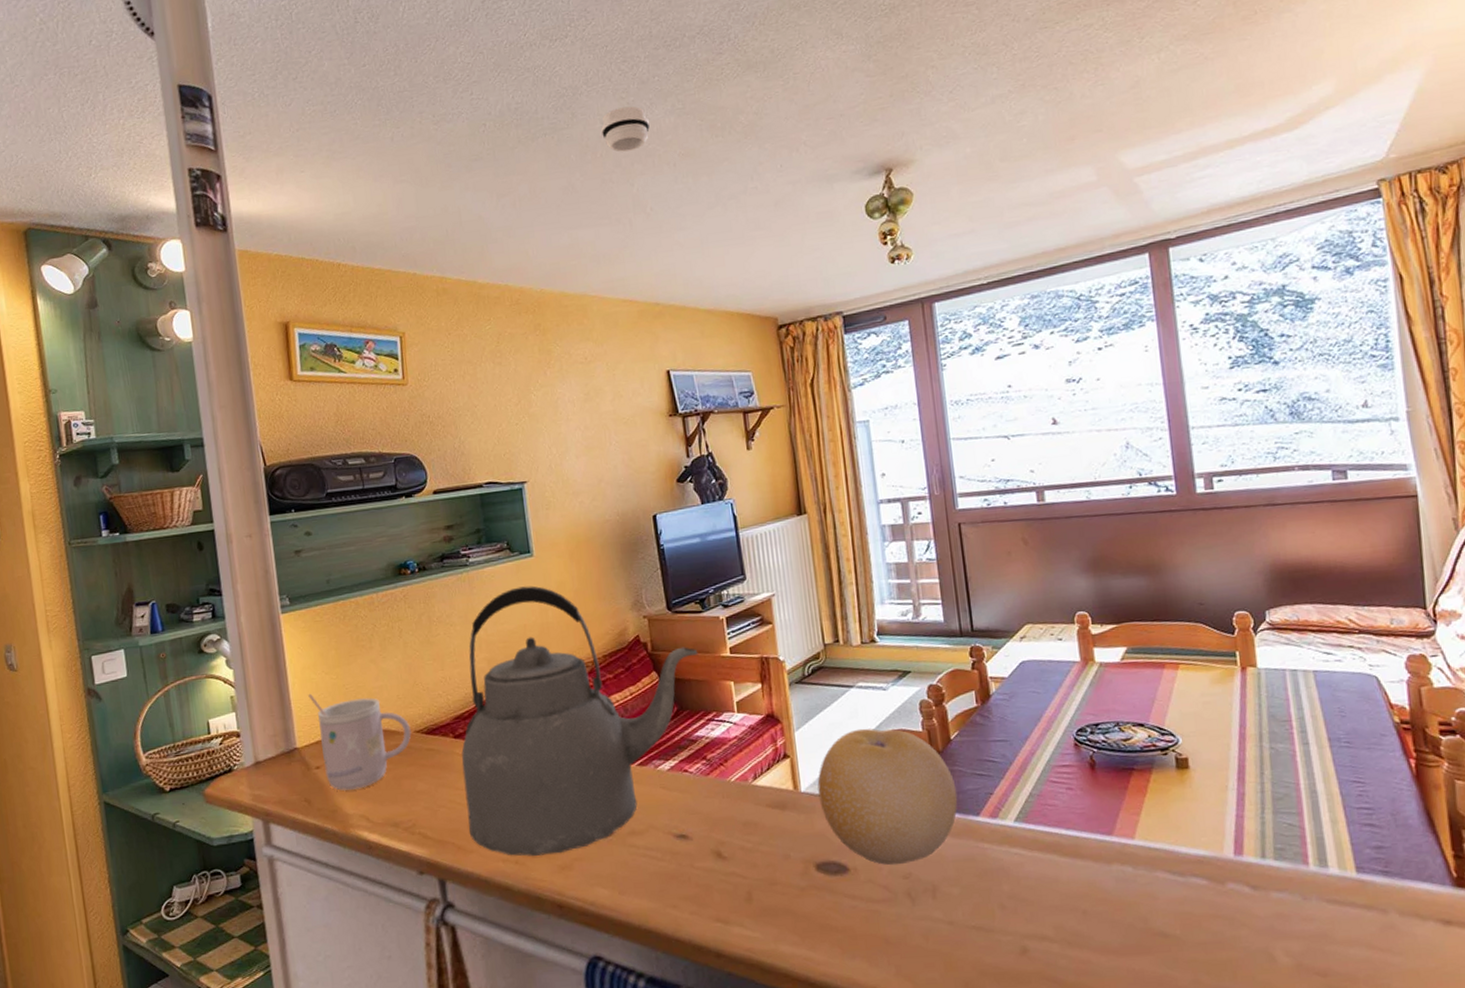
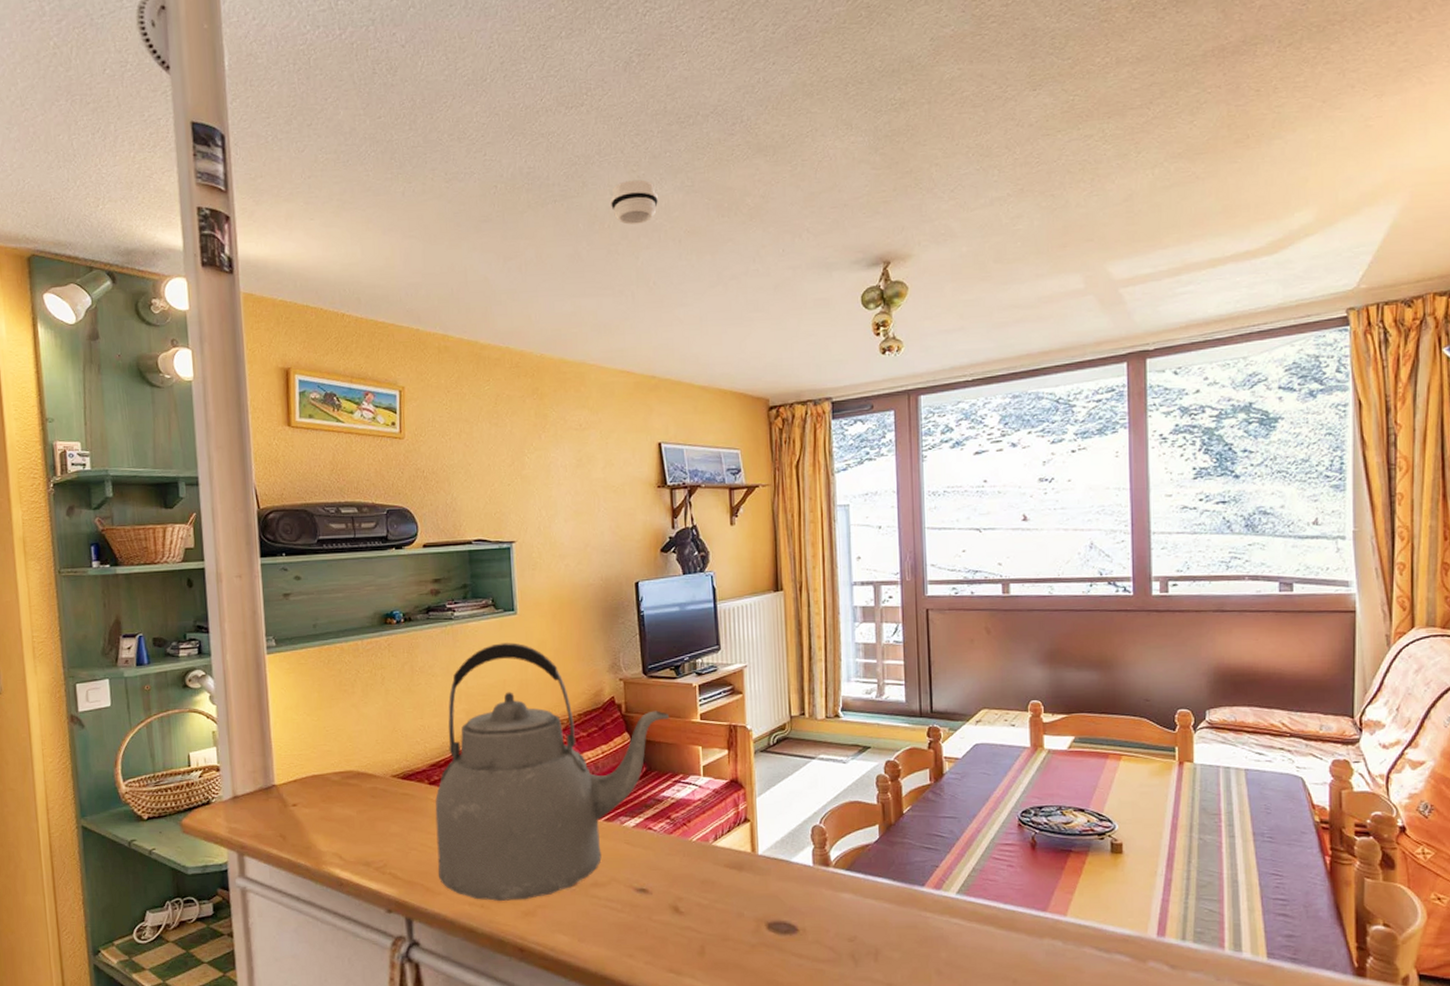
mug: present [308,693,411,791] -> none [289,733,388,828]
fruit: present [817,728,958,866] -> none [774,798,905,928]

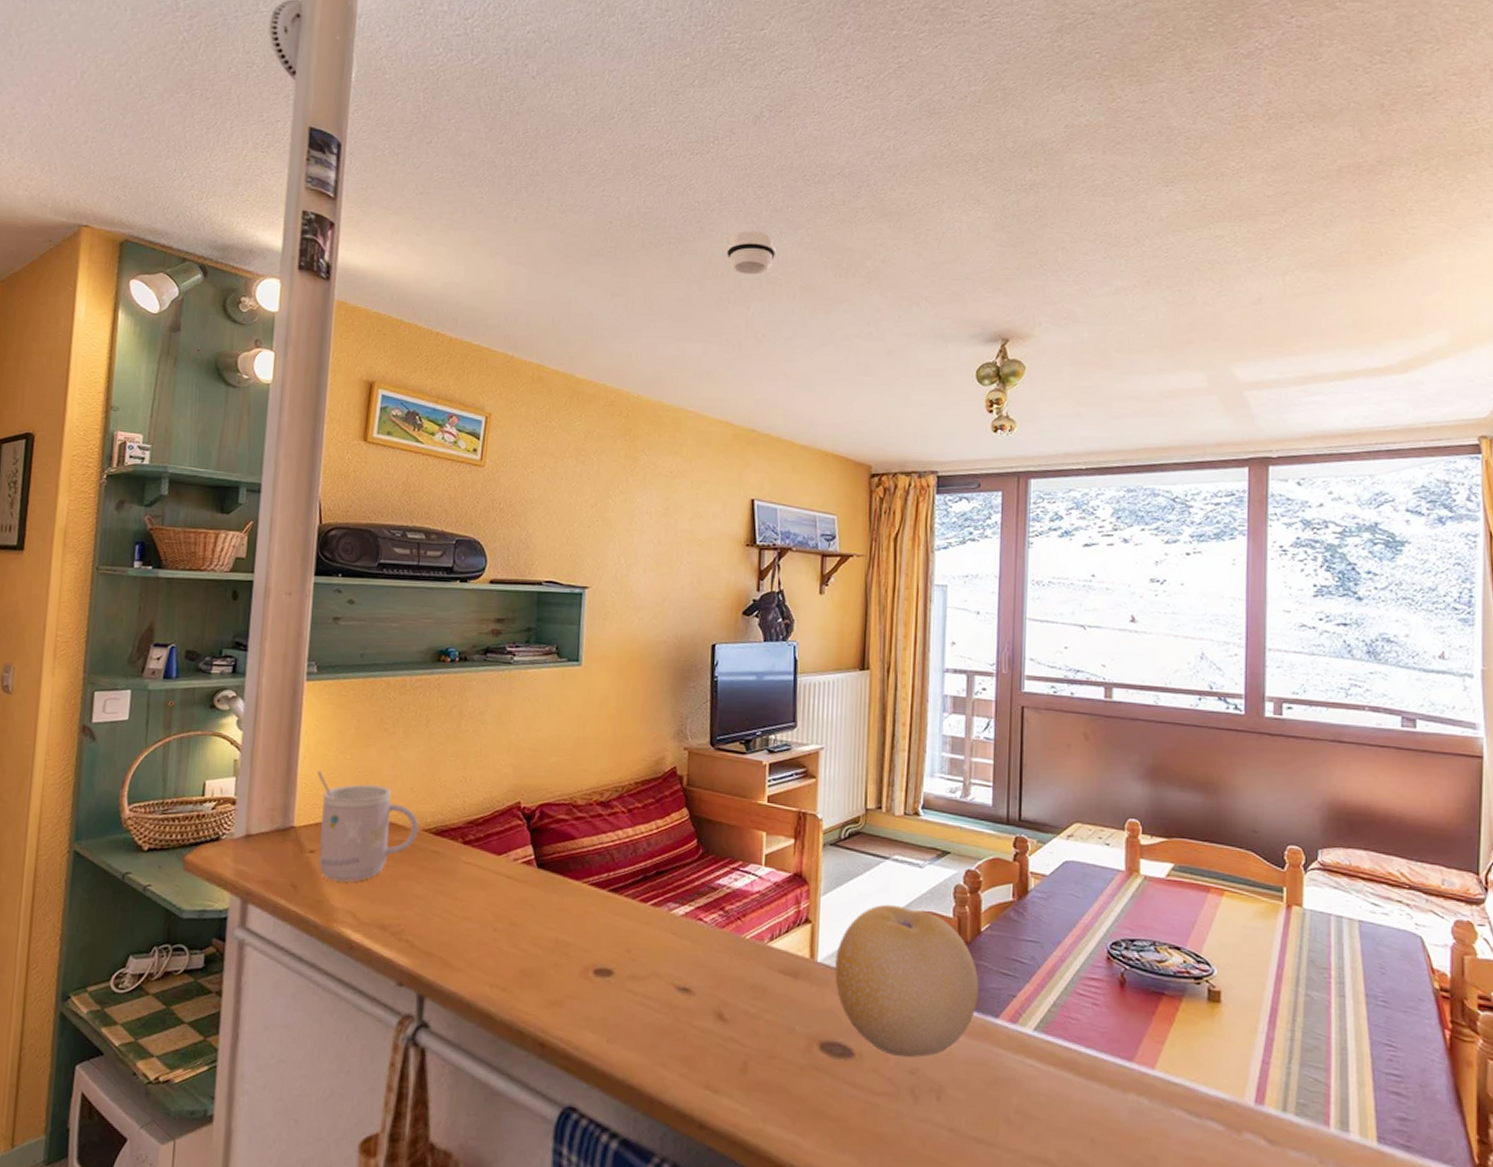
mug: none [289,733,388,828] -> present [317,770,419,882]
kettle: present [435,642,670,901] -> none [460,695,735,988]
fruit: none [774,798,905,928] -> present [835,904,979,1058]

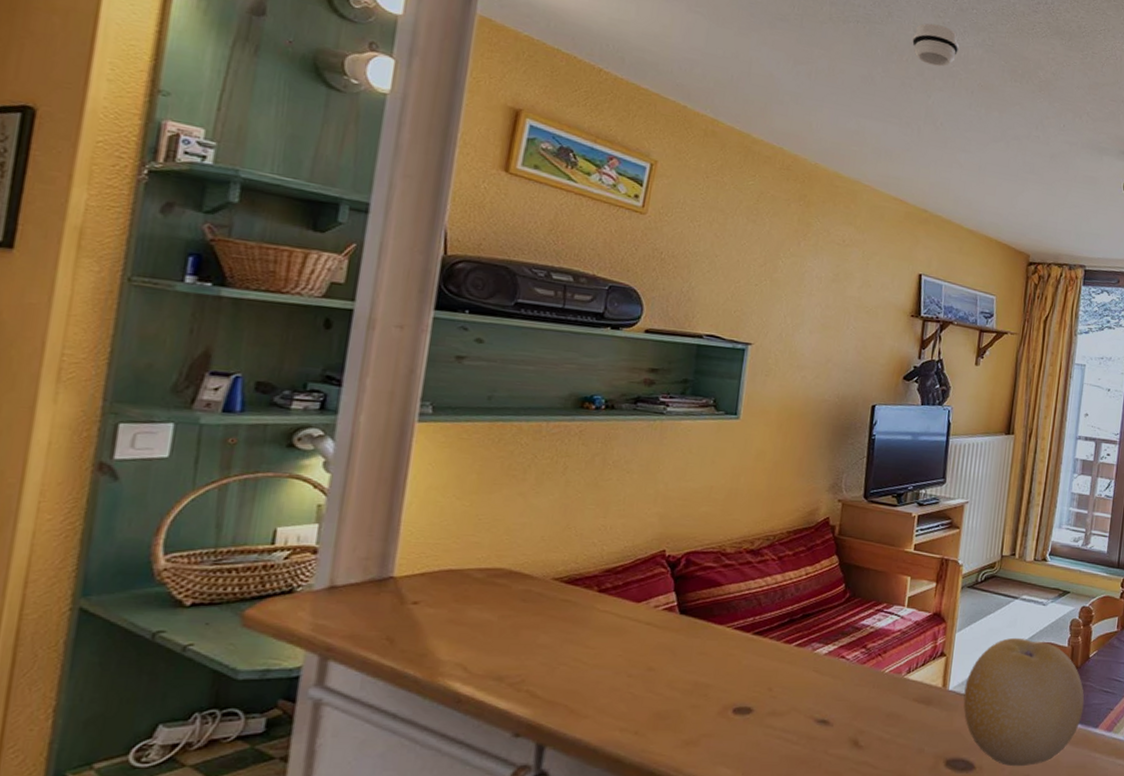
mug: present [317,770,419,882] -> none [423,517,549,634]

